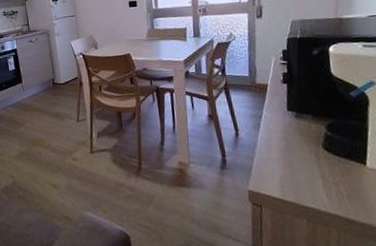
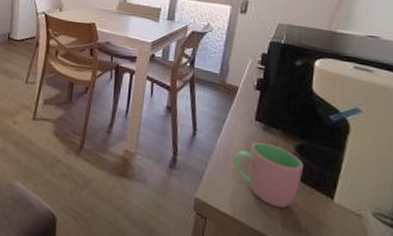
cup: none [274,129,337,183] -> present [233,142,303,209]

